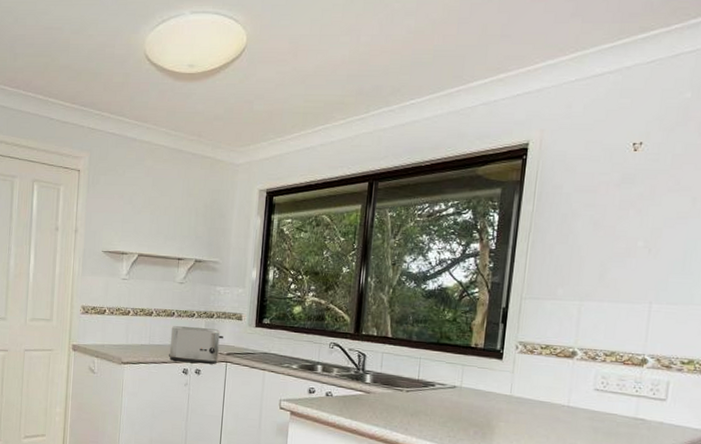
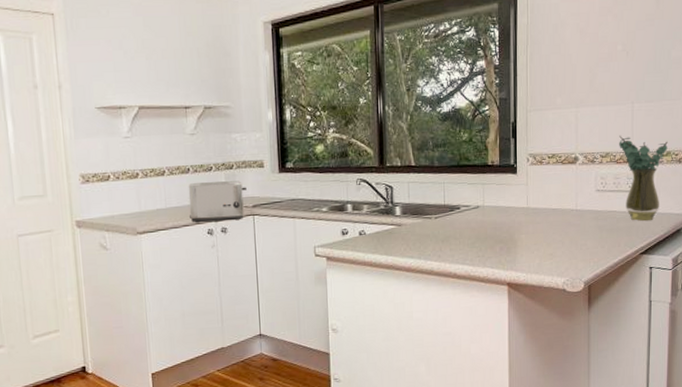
vase: none [628,335,692,432] -> present [619,135,668,222]

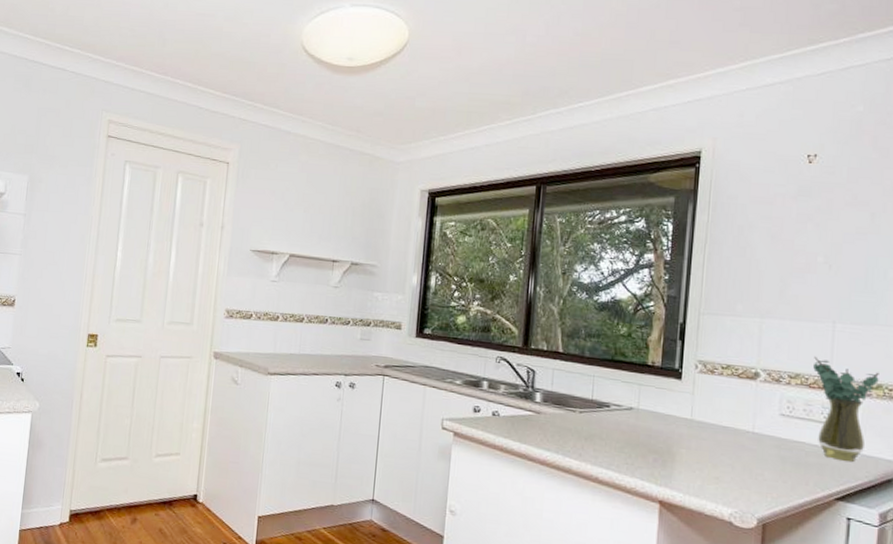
toaster: present [188,181,247,223] -> none [320,333,381,378]

